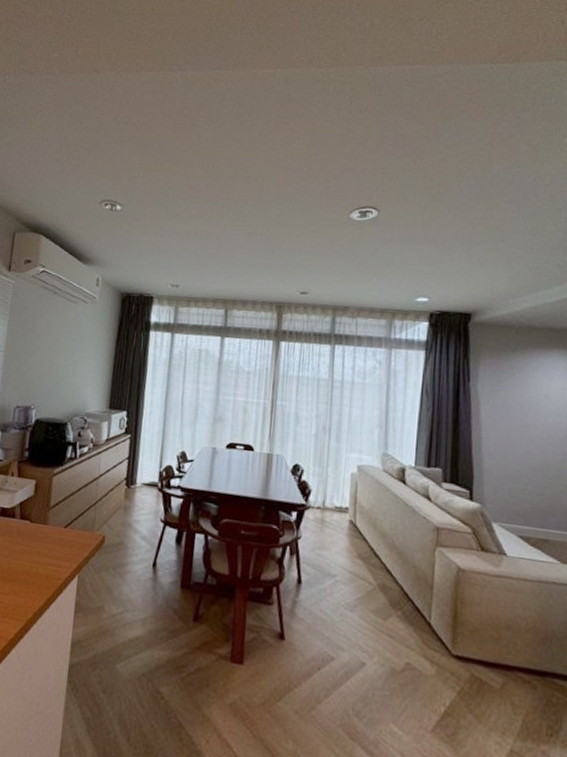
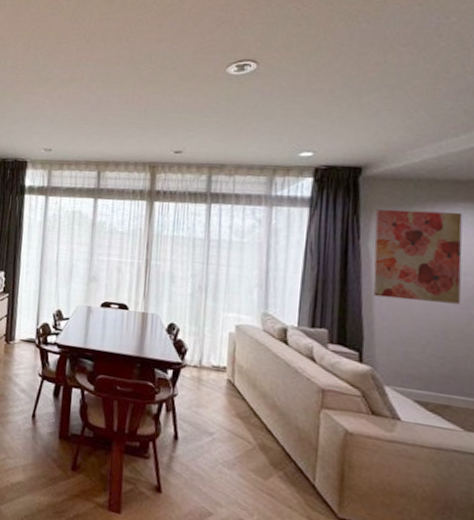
wall art: none [481,354,557,444] -> present [373,209,463,304]

